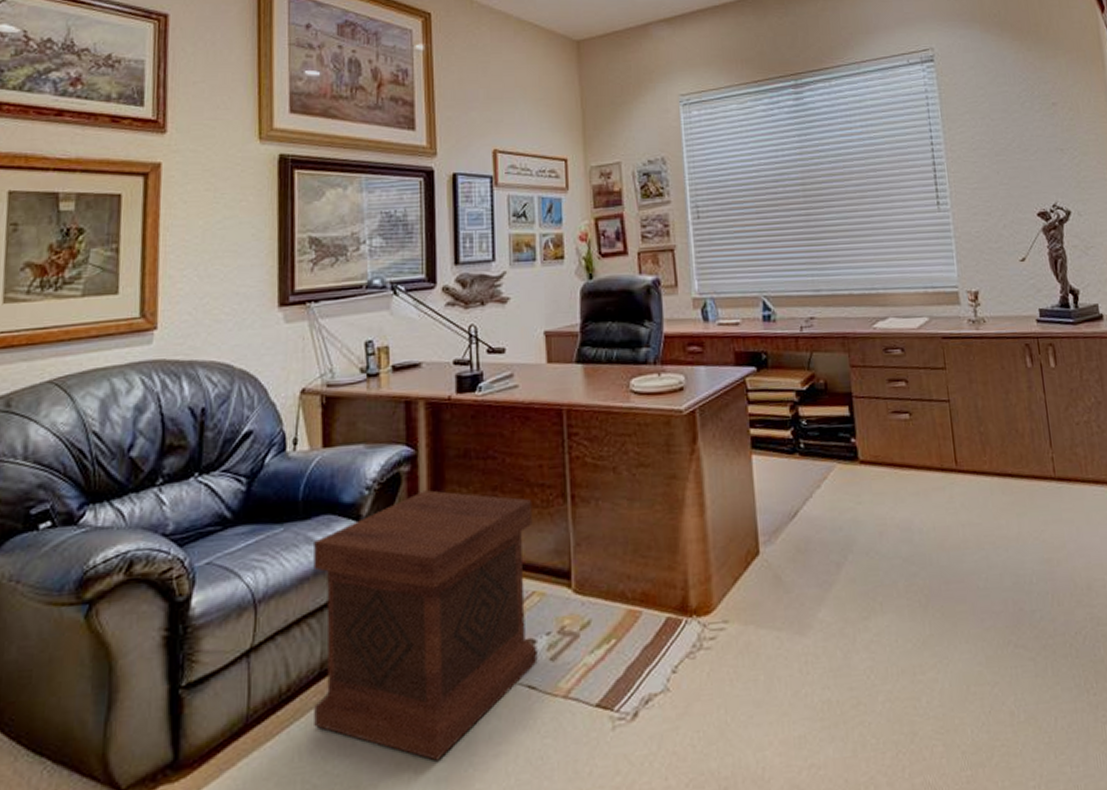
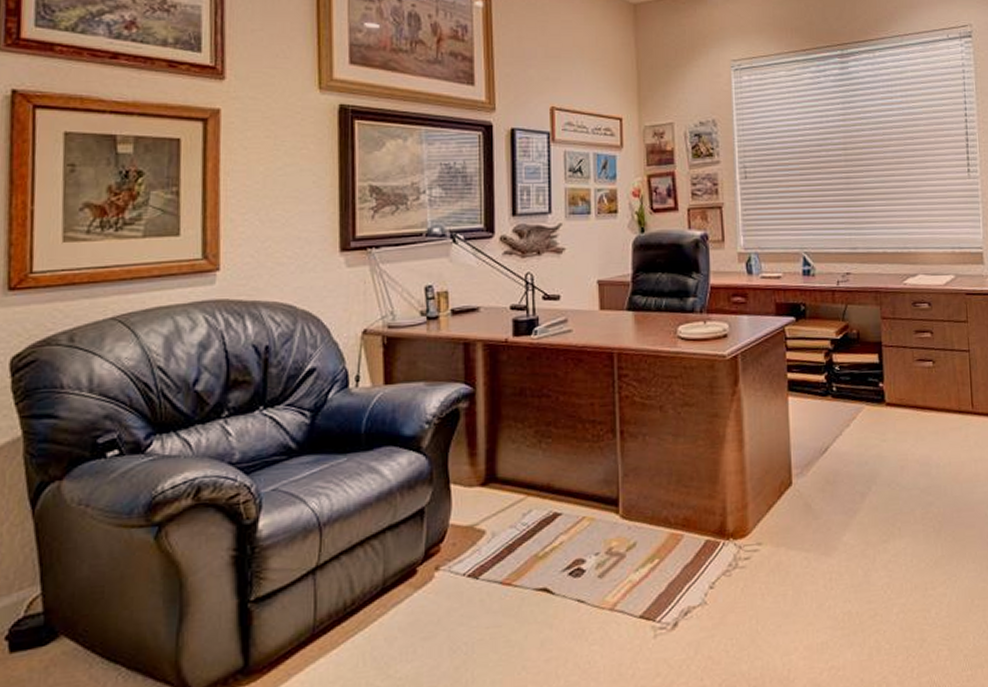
side table: present [313,490,538,761] -> none [376,425,587,666]

